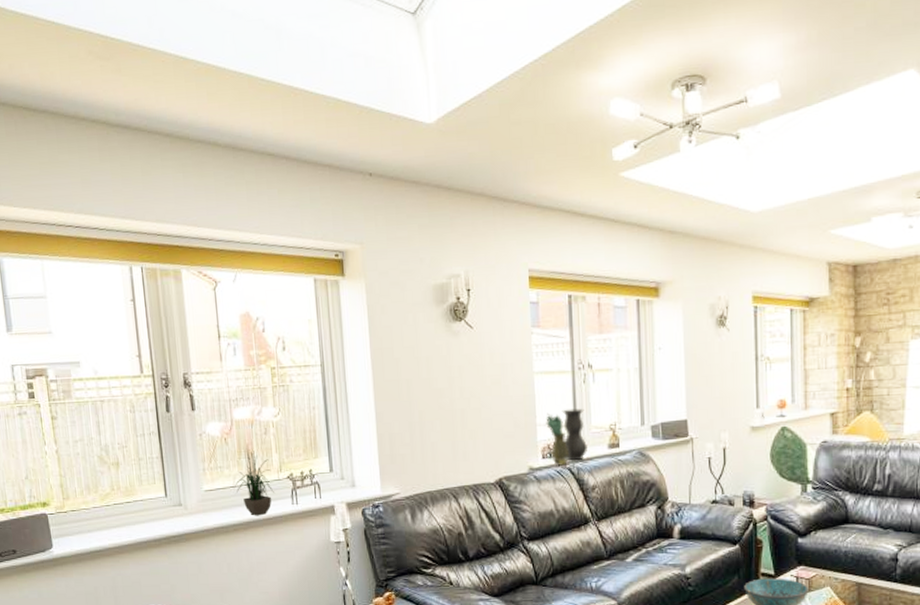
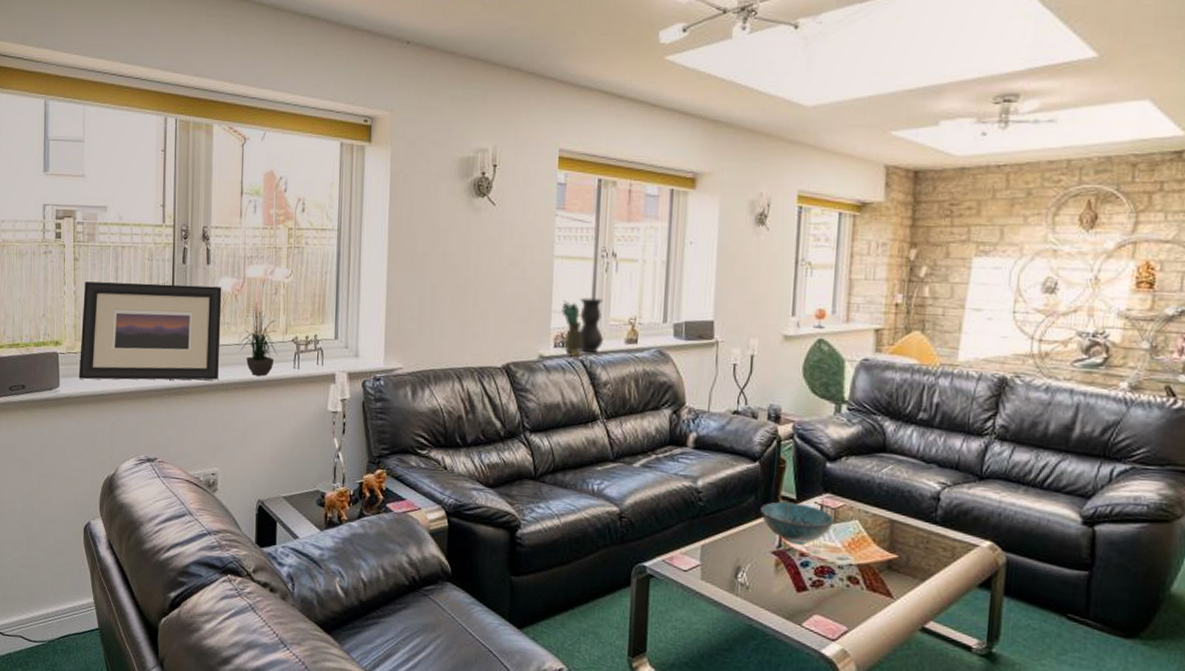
picture frame: none [66,432,218,538] -> present [78,281,222,381]

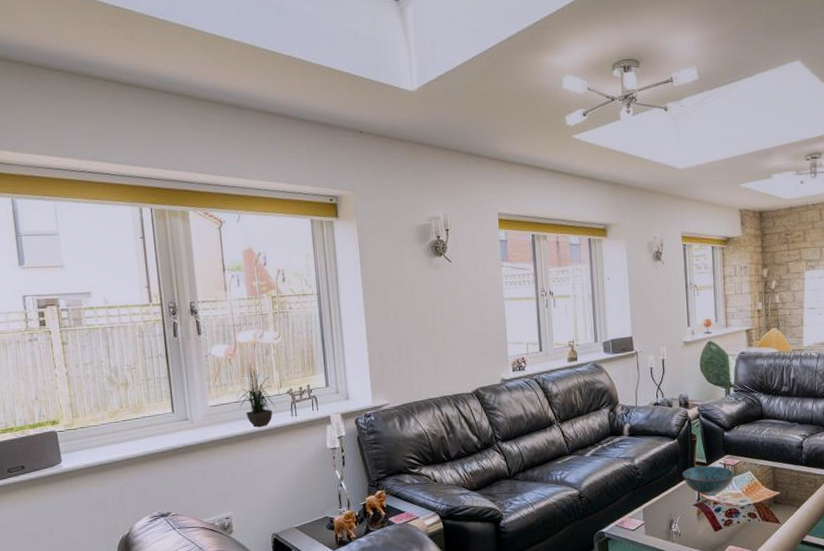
picture frame: present [78,281,222,381] -> none [76,353,223,452]
vase: present [561,299,583,357] -> none [515,332,535,377]
vase: present [579,297,604,353] -> none [528,328,551,373]

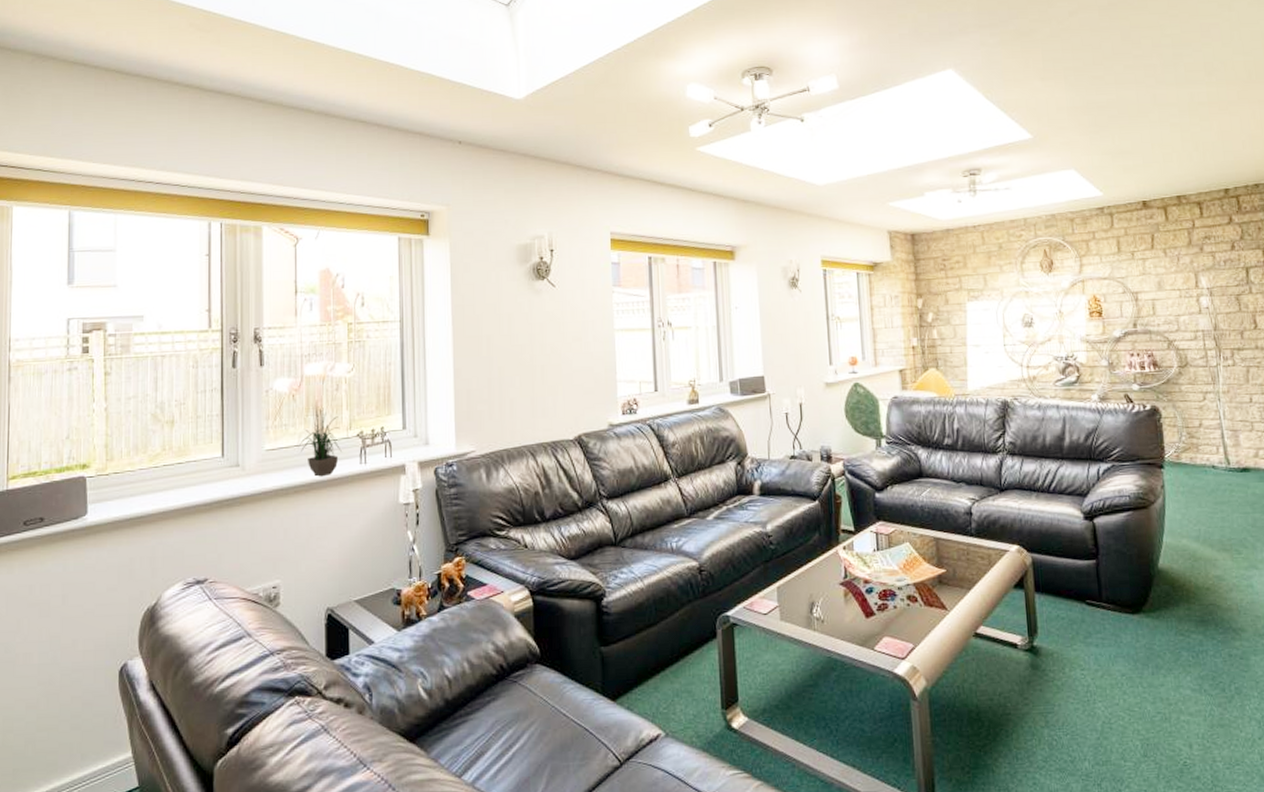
decorative bowl: present [681,465,734,496] -> none [824,534,889,573]

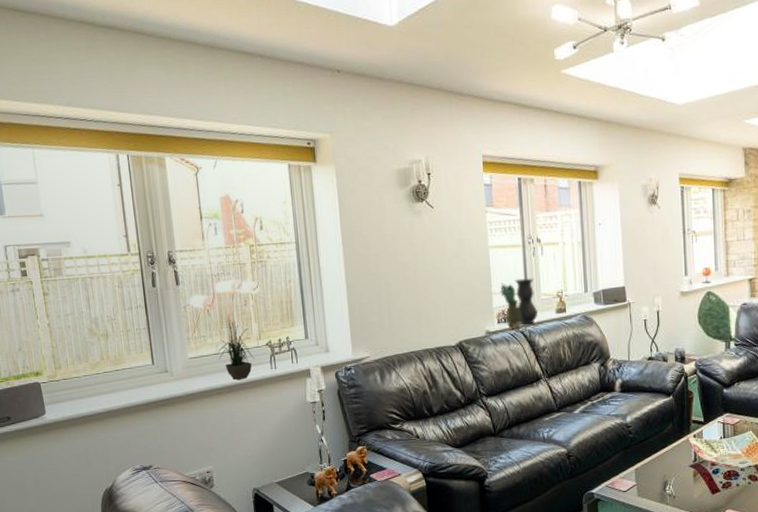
vase: none [626,369,649,422] -> present [500,282,521,329]
vase: none [642,365,668,417] -> present [514,278,539,325]

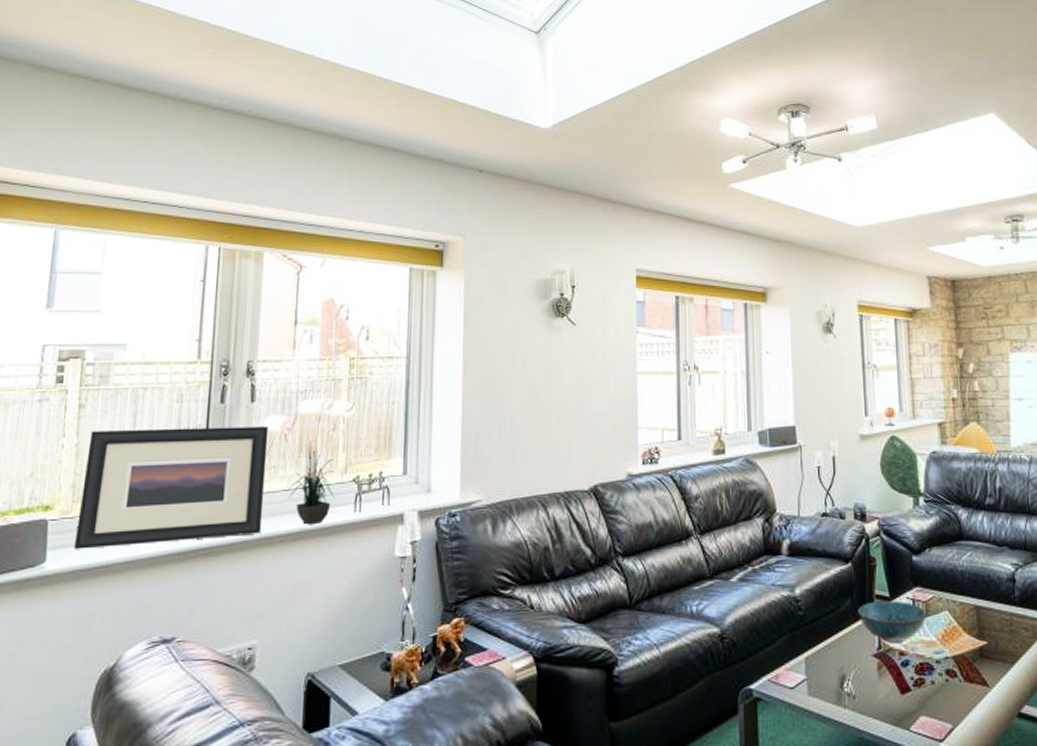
picture frame: none [57,304,202,404] -> present [73,426,269,549]
vase: present [500,282,521,329] -> none [648,415,671,473]
vase: present [514,278,539,325] -> none [665,411,692,468]
decorative bowl: none [677,424,734,457] -> present [857,600,926,644]

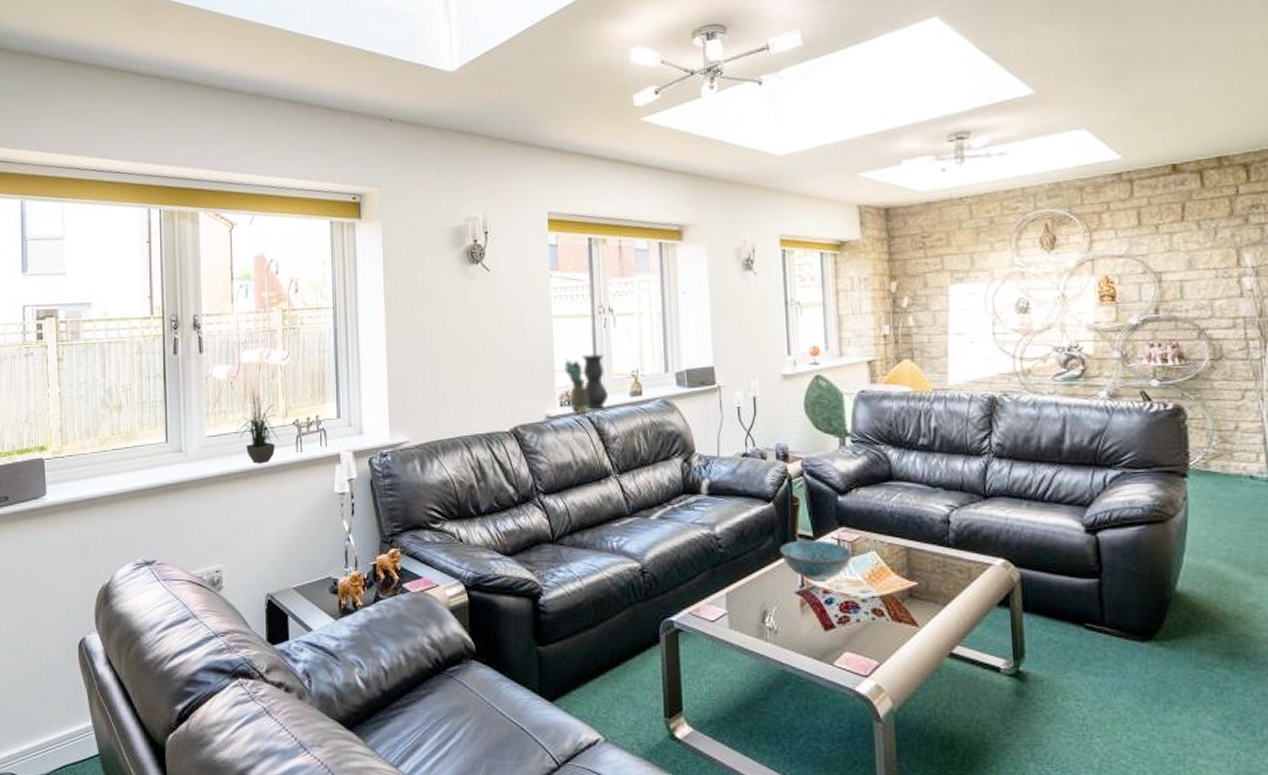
picture frame: present [73,426,269,549] -> none [66,375,218,484]
vase: none [648,415,671,473] -> present [564,358,588,414]
vase: none [665,411,692,468] -> present [581,354,609,409]

